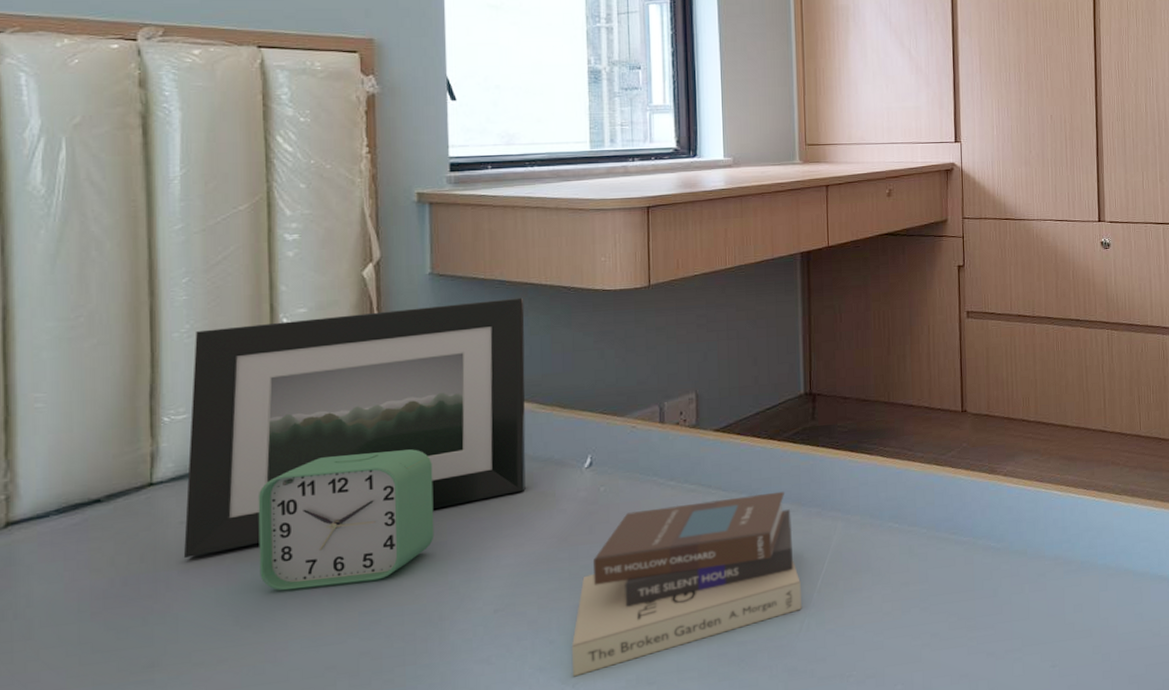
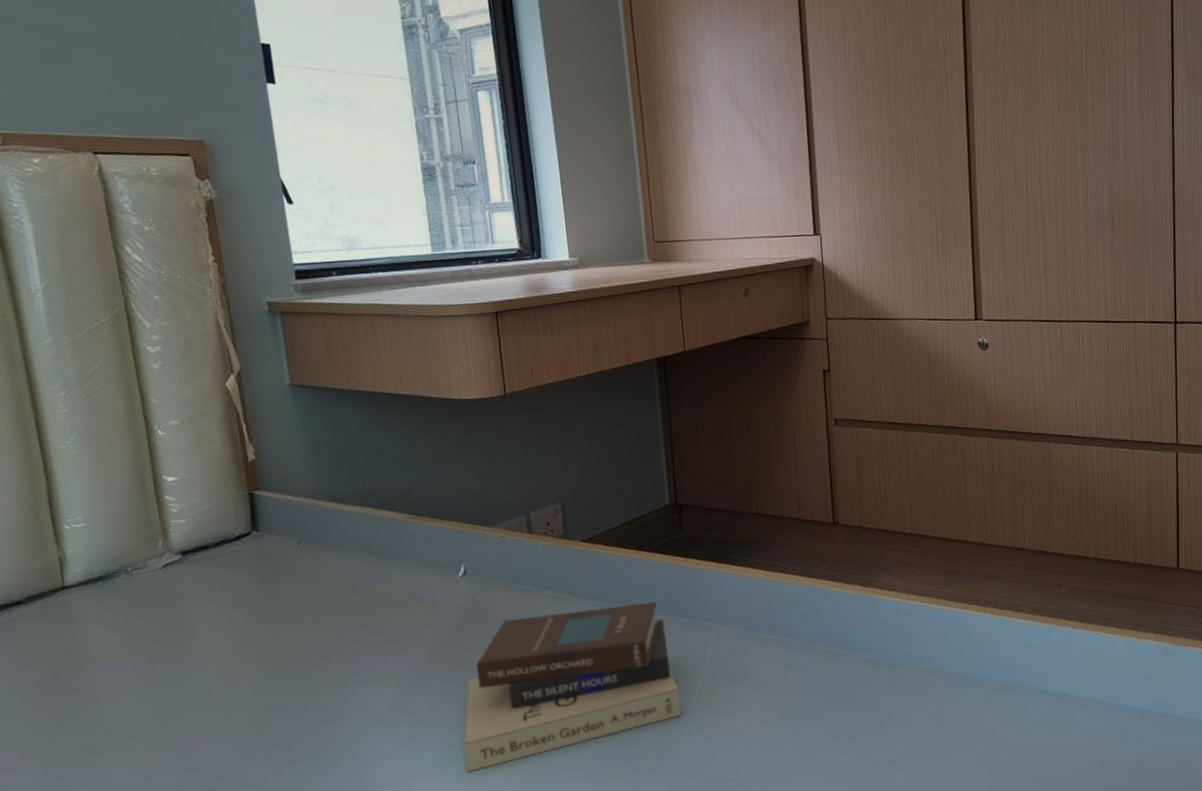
picture frame: present [183,297,526,558] -> none [80,408,405,655]
alarm clock: present [258,449,435,591] -> none [160,557,326,687]

